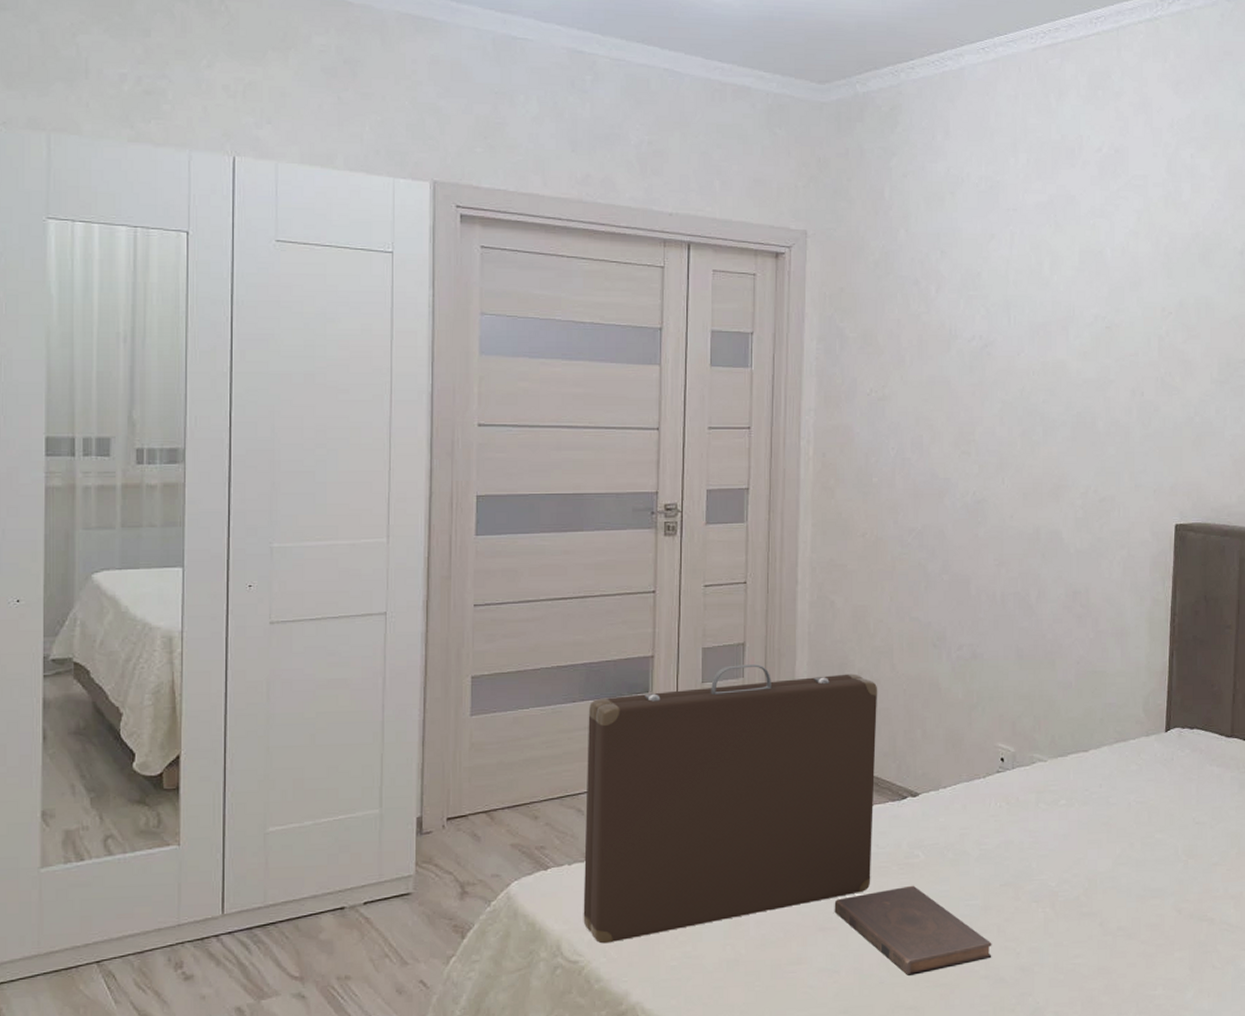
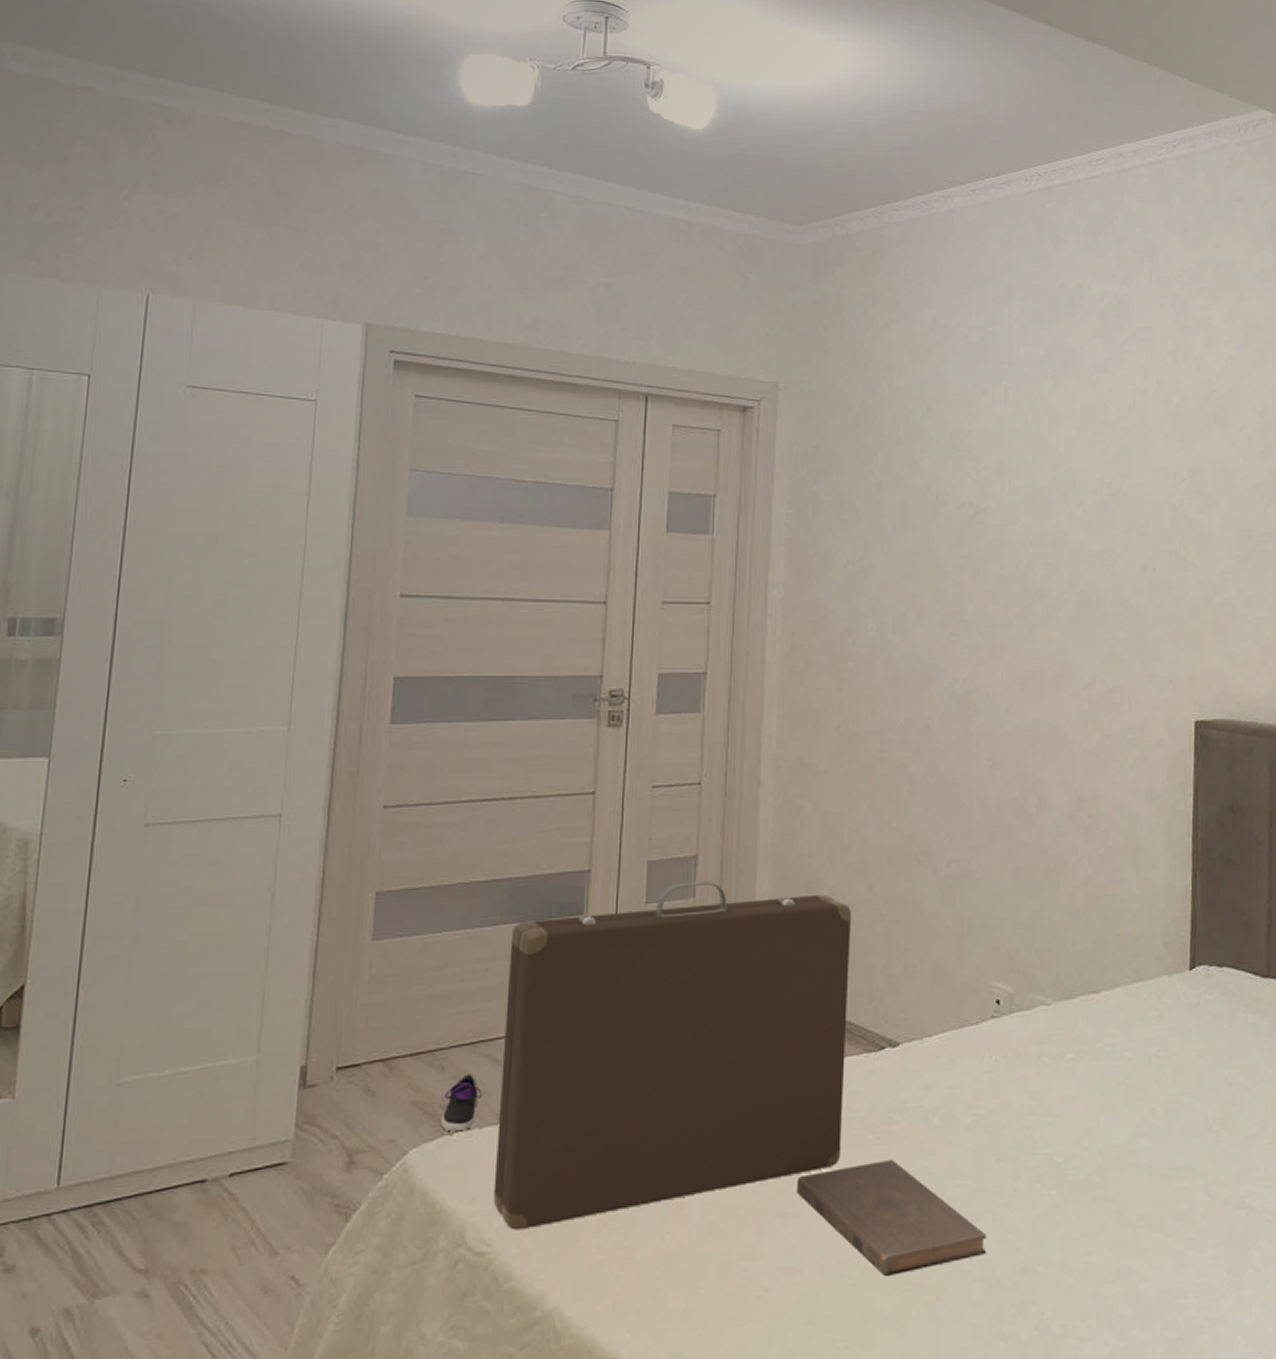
shoe: none [536,822,571,868] -> present [440,1074,483,1132]

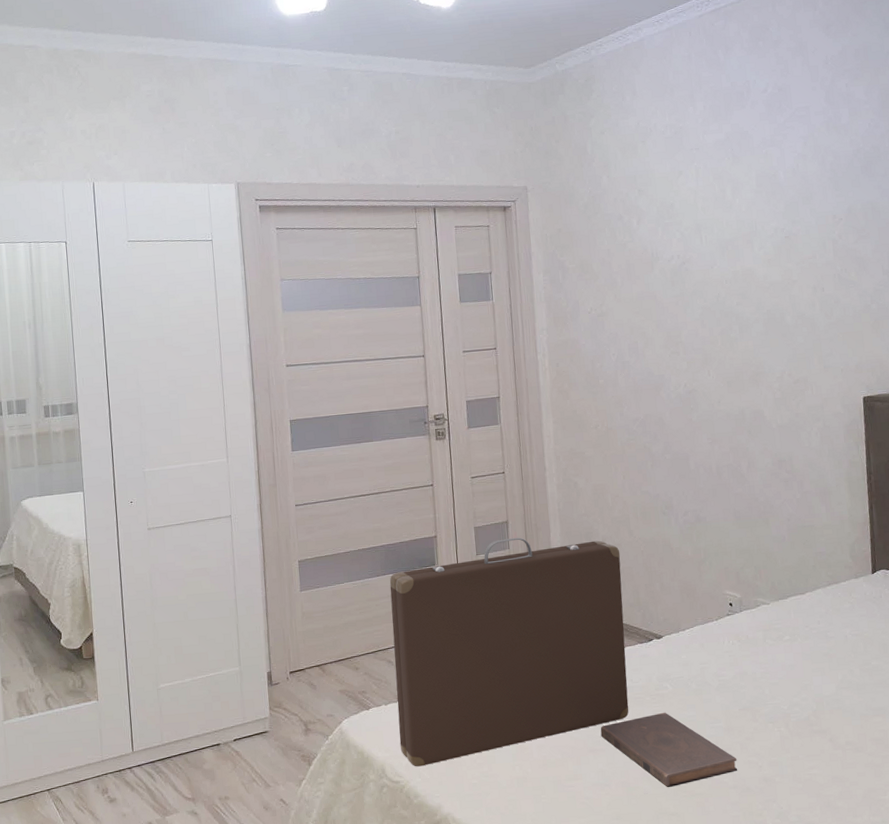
shoe: present [440,1074,483,1132] -> none [360,671,385,708]

